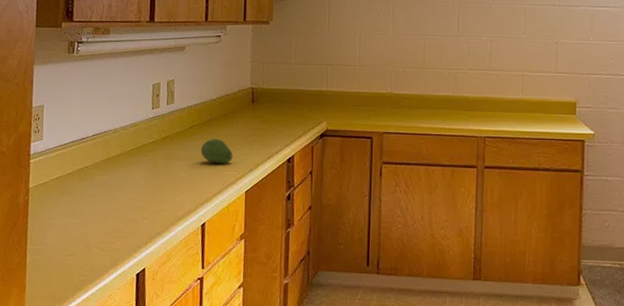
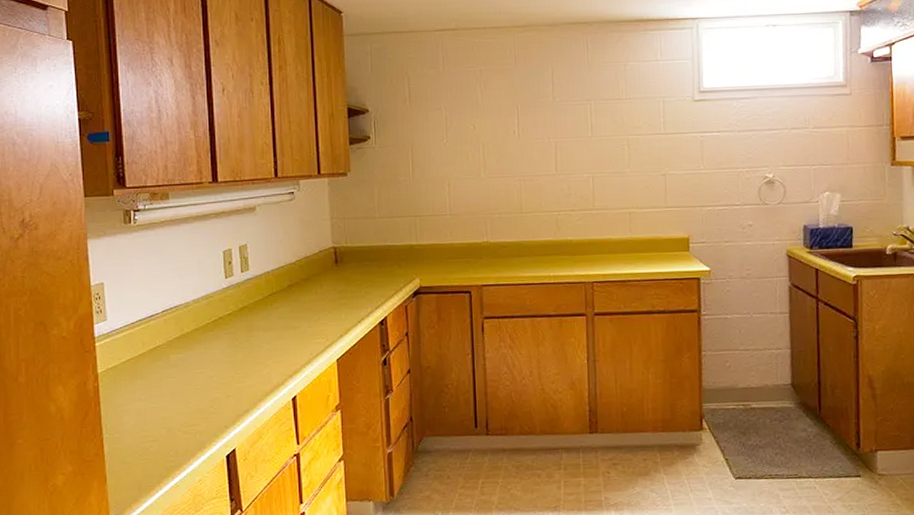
fruit: present [200,138,233,164] -> none [283,305,320,332]

